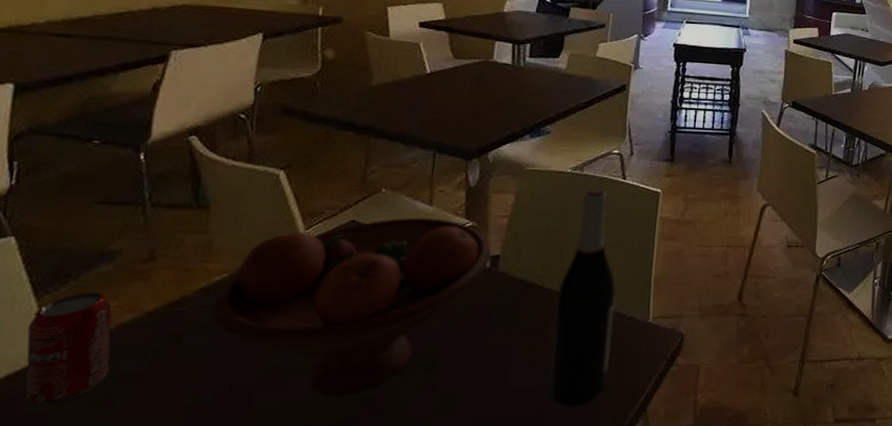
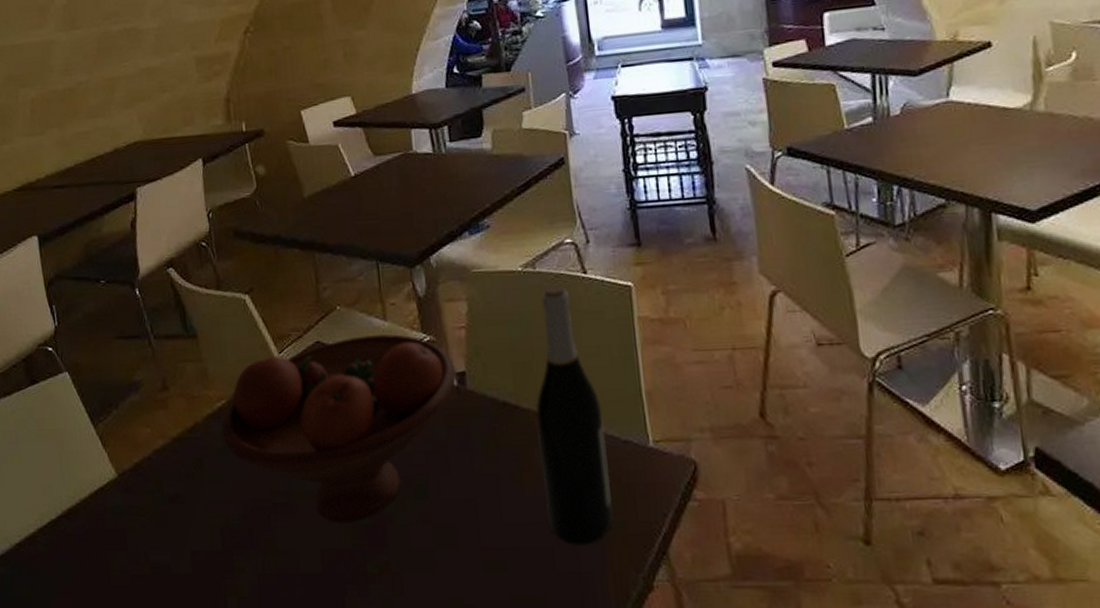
beverage can: present [25,292,112,405] -> none [93,420,158,521]

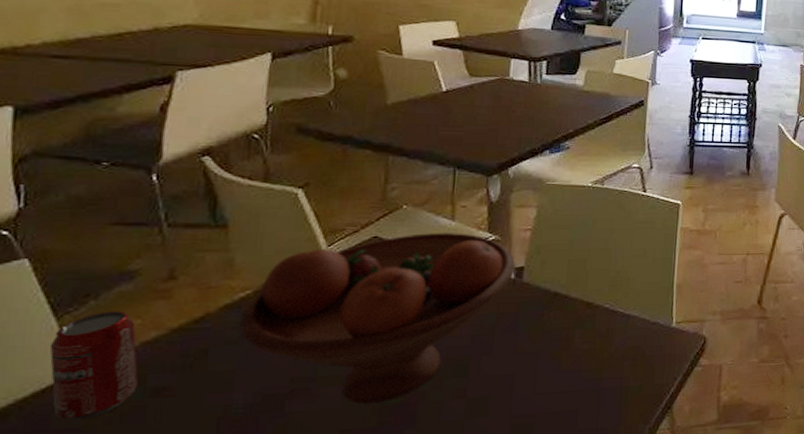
beverage can: none [93,420,158,521] -> present [49,311,138,421]
wine bottle: present [535,284,614,545] -> none [577,199,639,407]

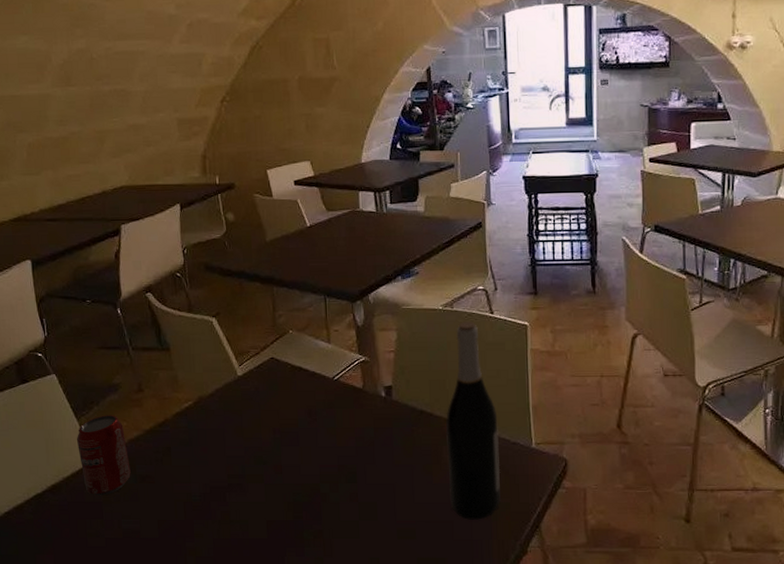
fruit bowl: present [239,233,515,405] -> none [188,354,384,501]
wine bottle: none [577,199,639,407] -> present [445,321,501,520]

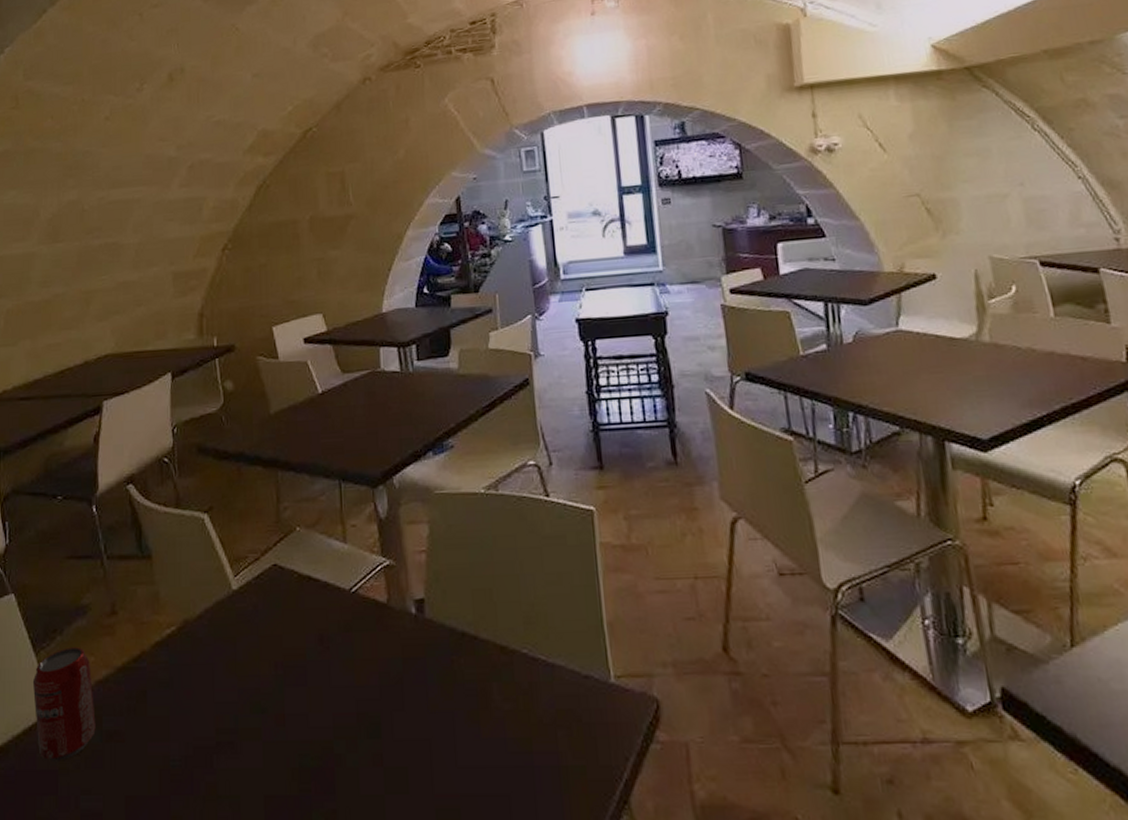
wine bottle: present [445,321,501,520] -> none [494,508,573,792]

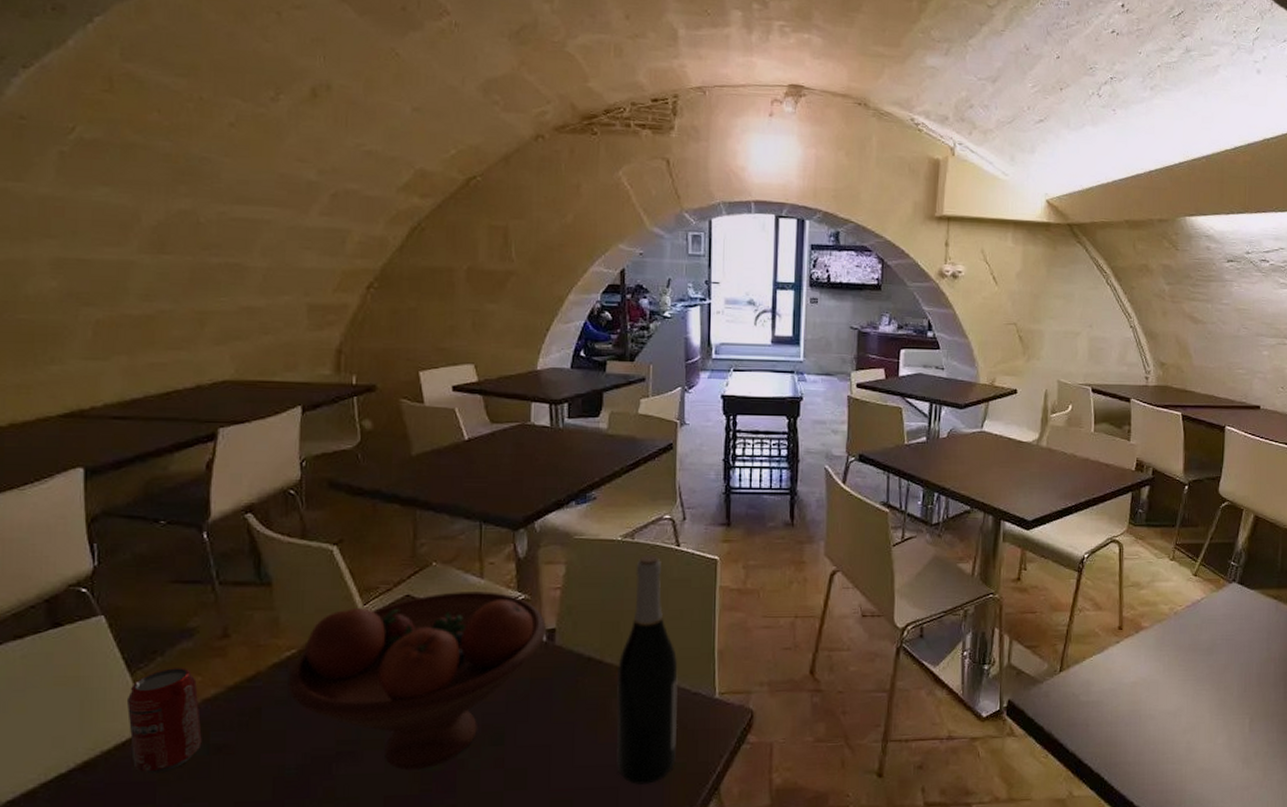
fruit bowl: none [169,558,414,766] -> present [287,592,546,771]
wine bottle: none [494,508,573,792] -> present [616,555,678,784]

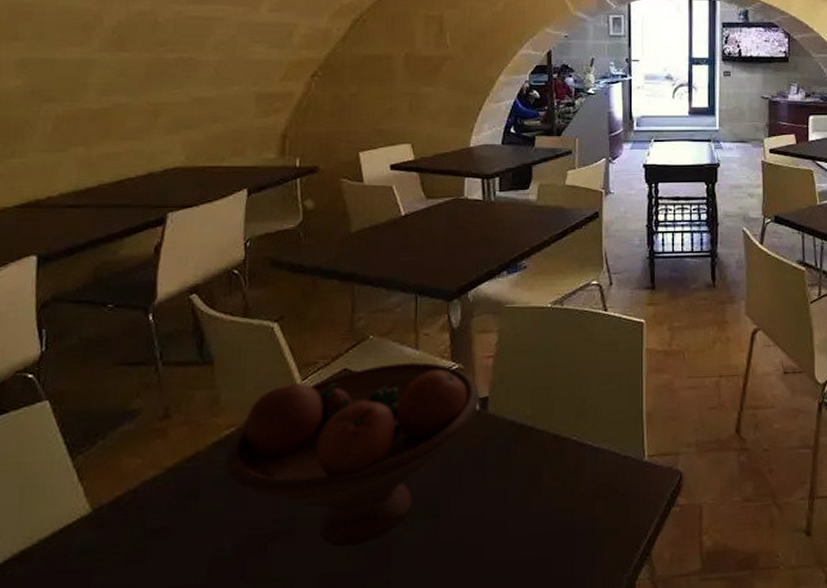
beverage can: present [126,668,202,774] -> none [66,450,140,561]
wine bottle: present [616,555,678,784] -> none [547,320,609,553]

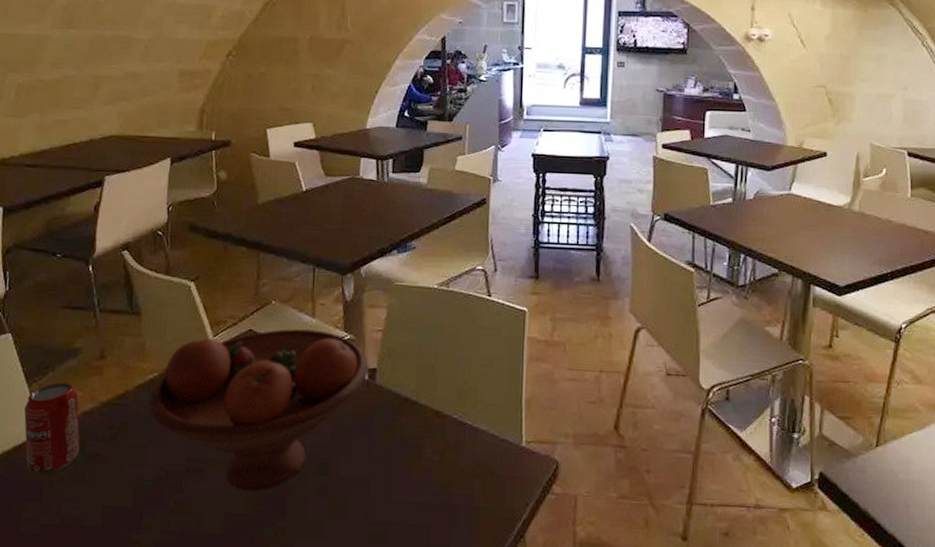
beverage can: none [66,450,140,561] -> present [24,382,80,475]

